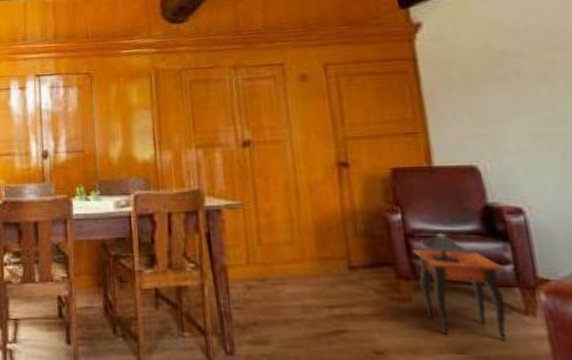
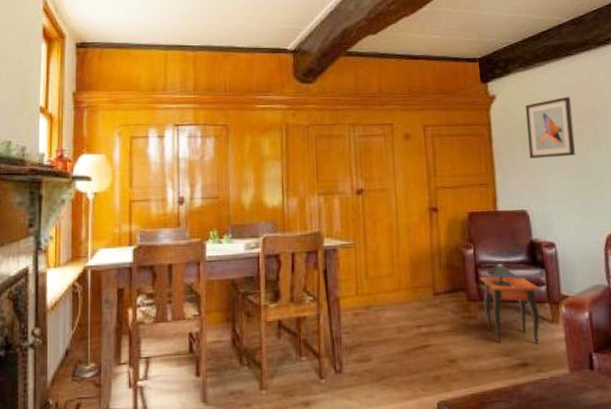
wall art: none [465,17,549,99] -> present [525,96,576,158]

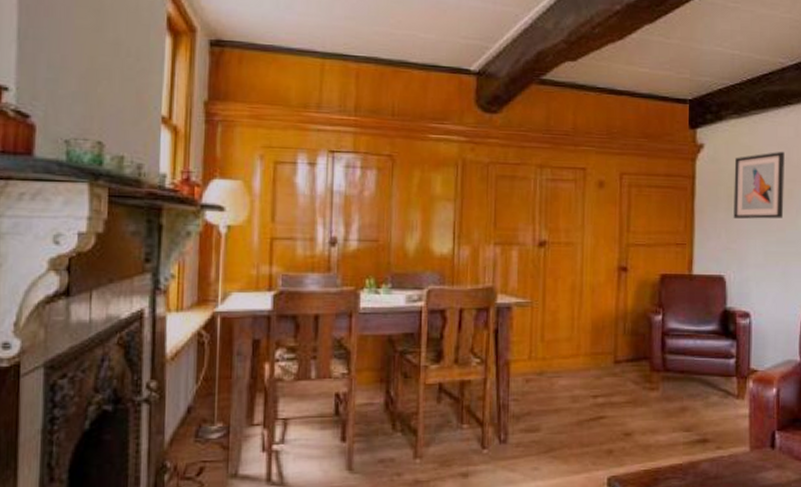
side table: present [479,264,541,344] -> none [665,333,730,420]

